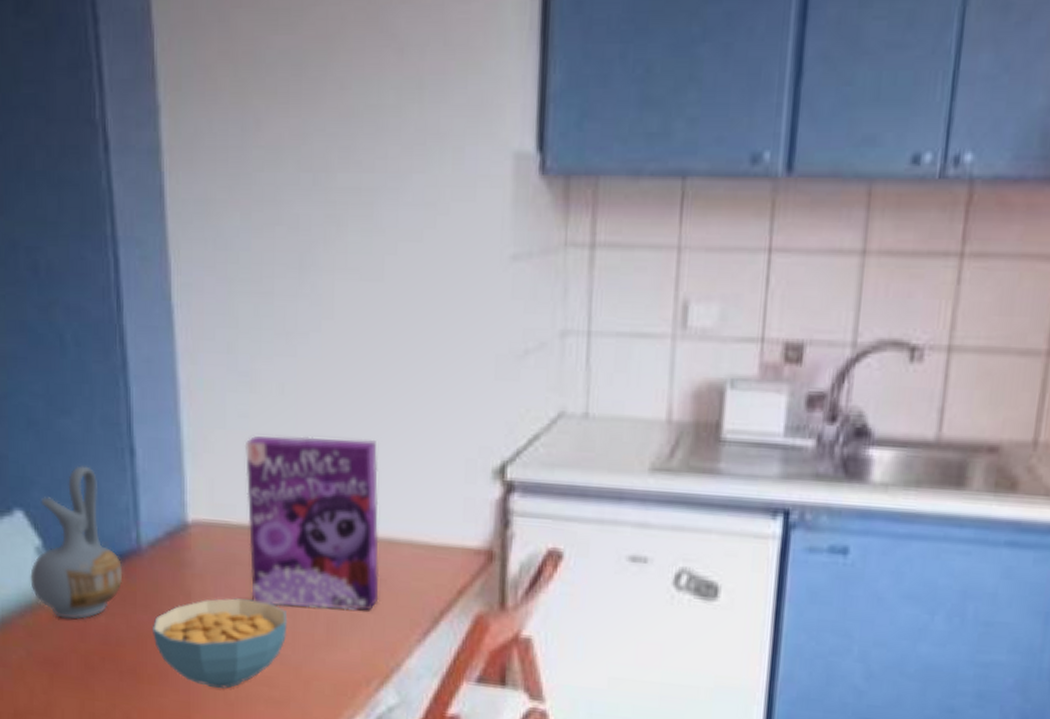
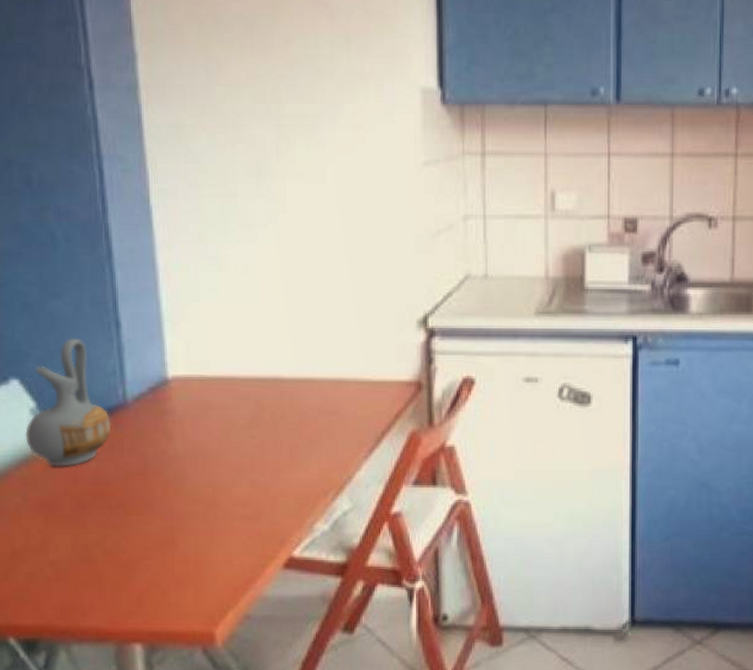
cereal bowl: present [153,598,288,689] -> none [139,436,257,512]
cereal box: present [244,436,380,611] -> none [215,304,332,439]

